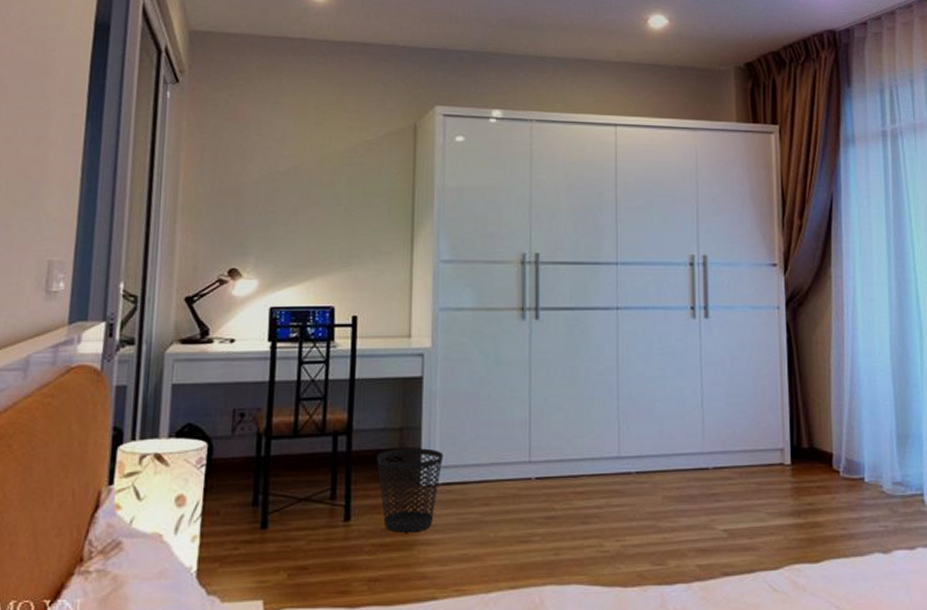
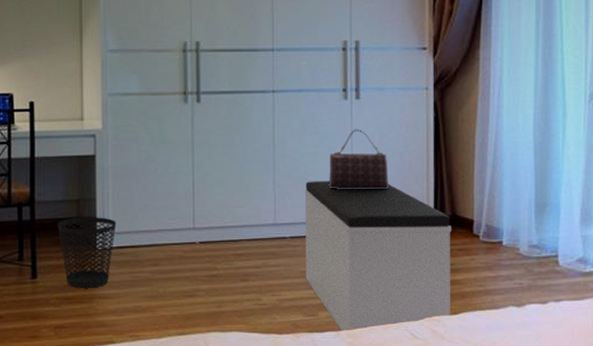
bench: none [651,408,812,583] -> present [304,181,451,331]
handbag: none [677,350,741,419] -> present [329,129,388,190]

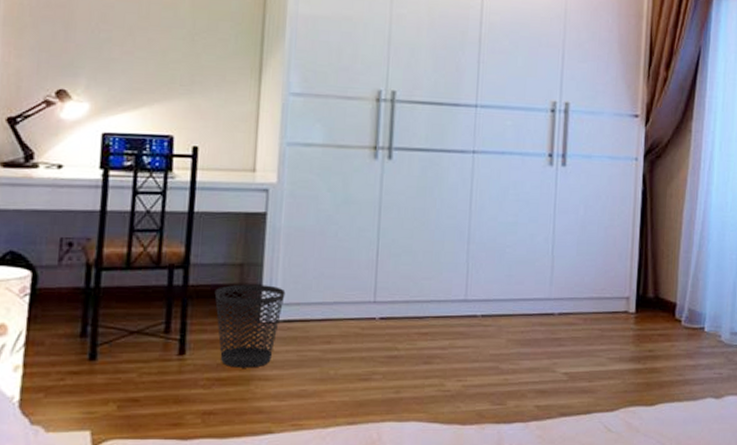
bench: present [304,181,451,331] -> none [495,253,653,423]
handbag: present [329,129,388,190] -> none [527,198,591,267]

